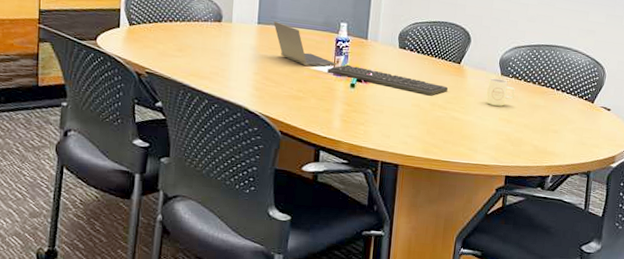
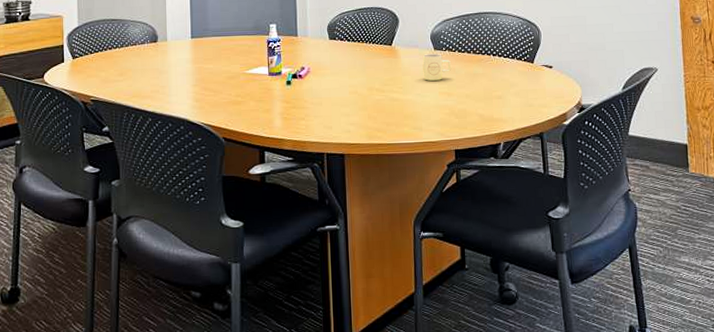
laptop computer: present [274,20,336,67] -> none [206,32,270,70]
computer keyboard: present [327,64,448,96] -> none [262,63,383,81]

